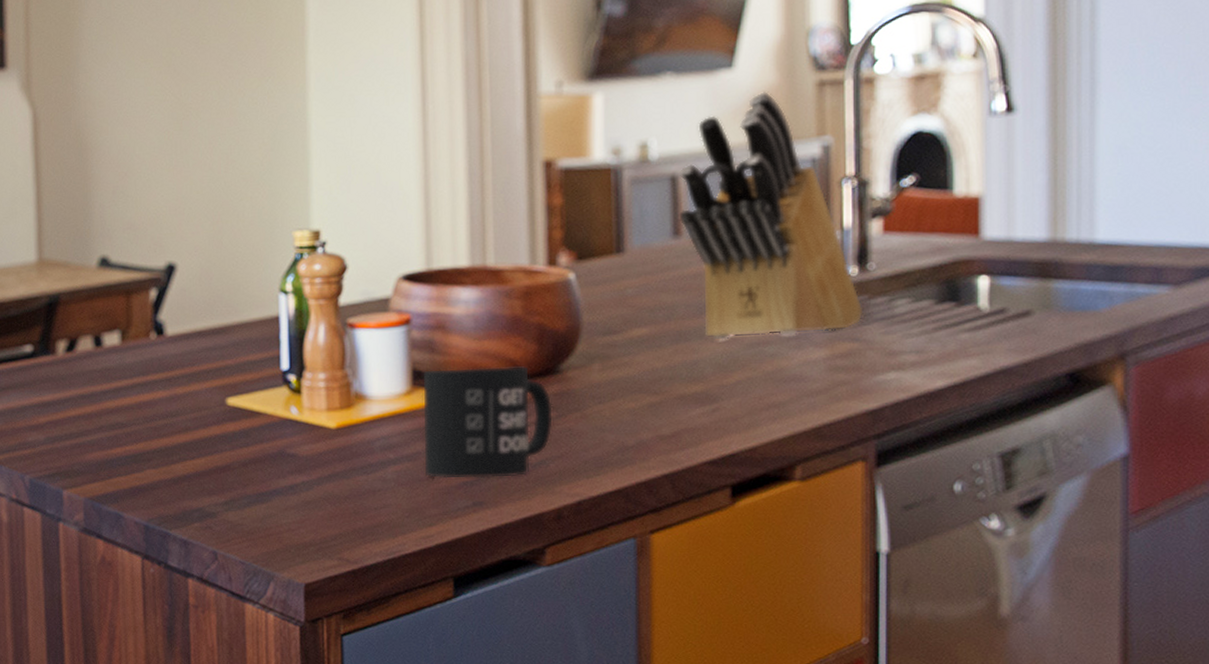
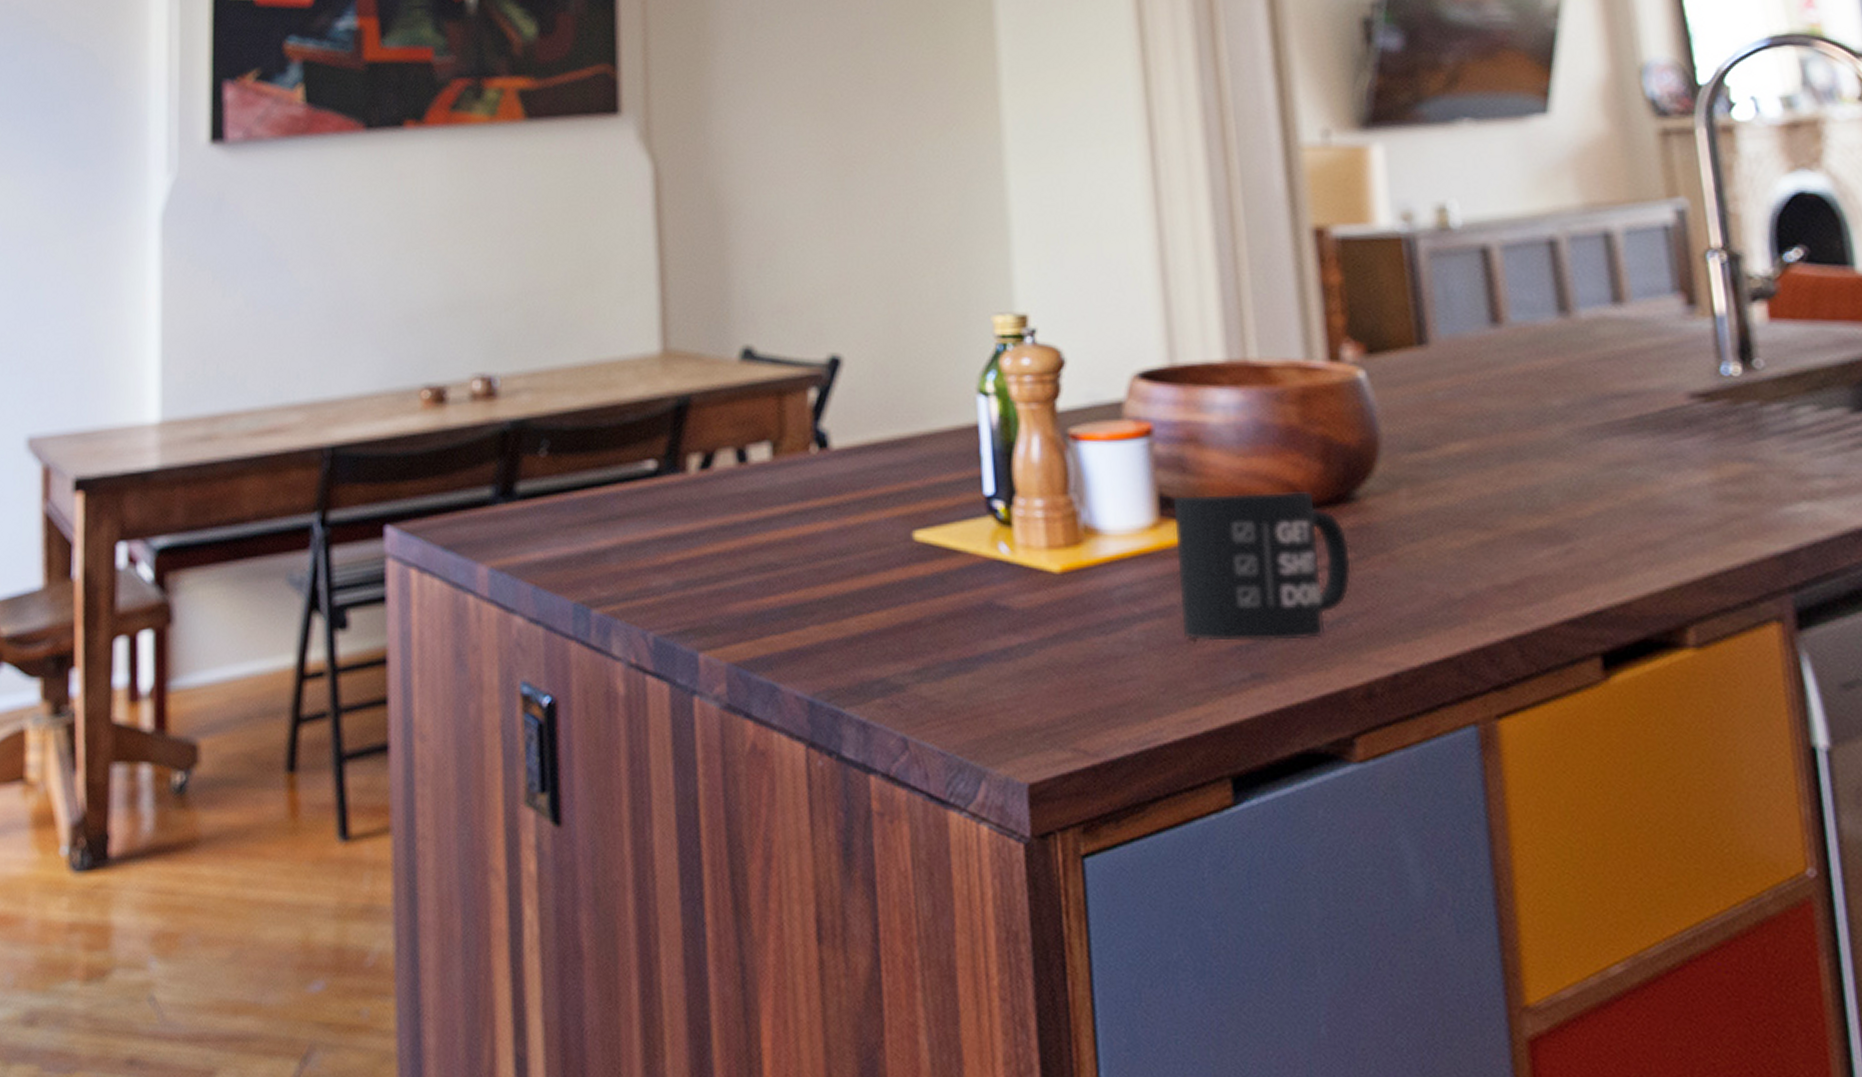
knife block: present [678,90,864,340] -> none [1490,141,1756,459]

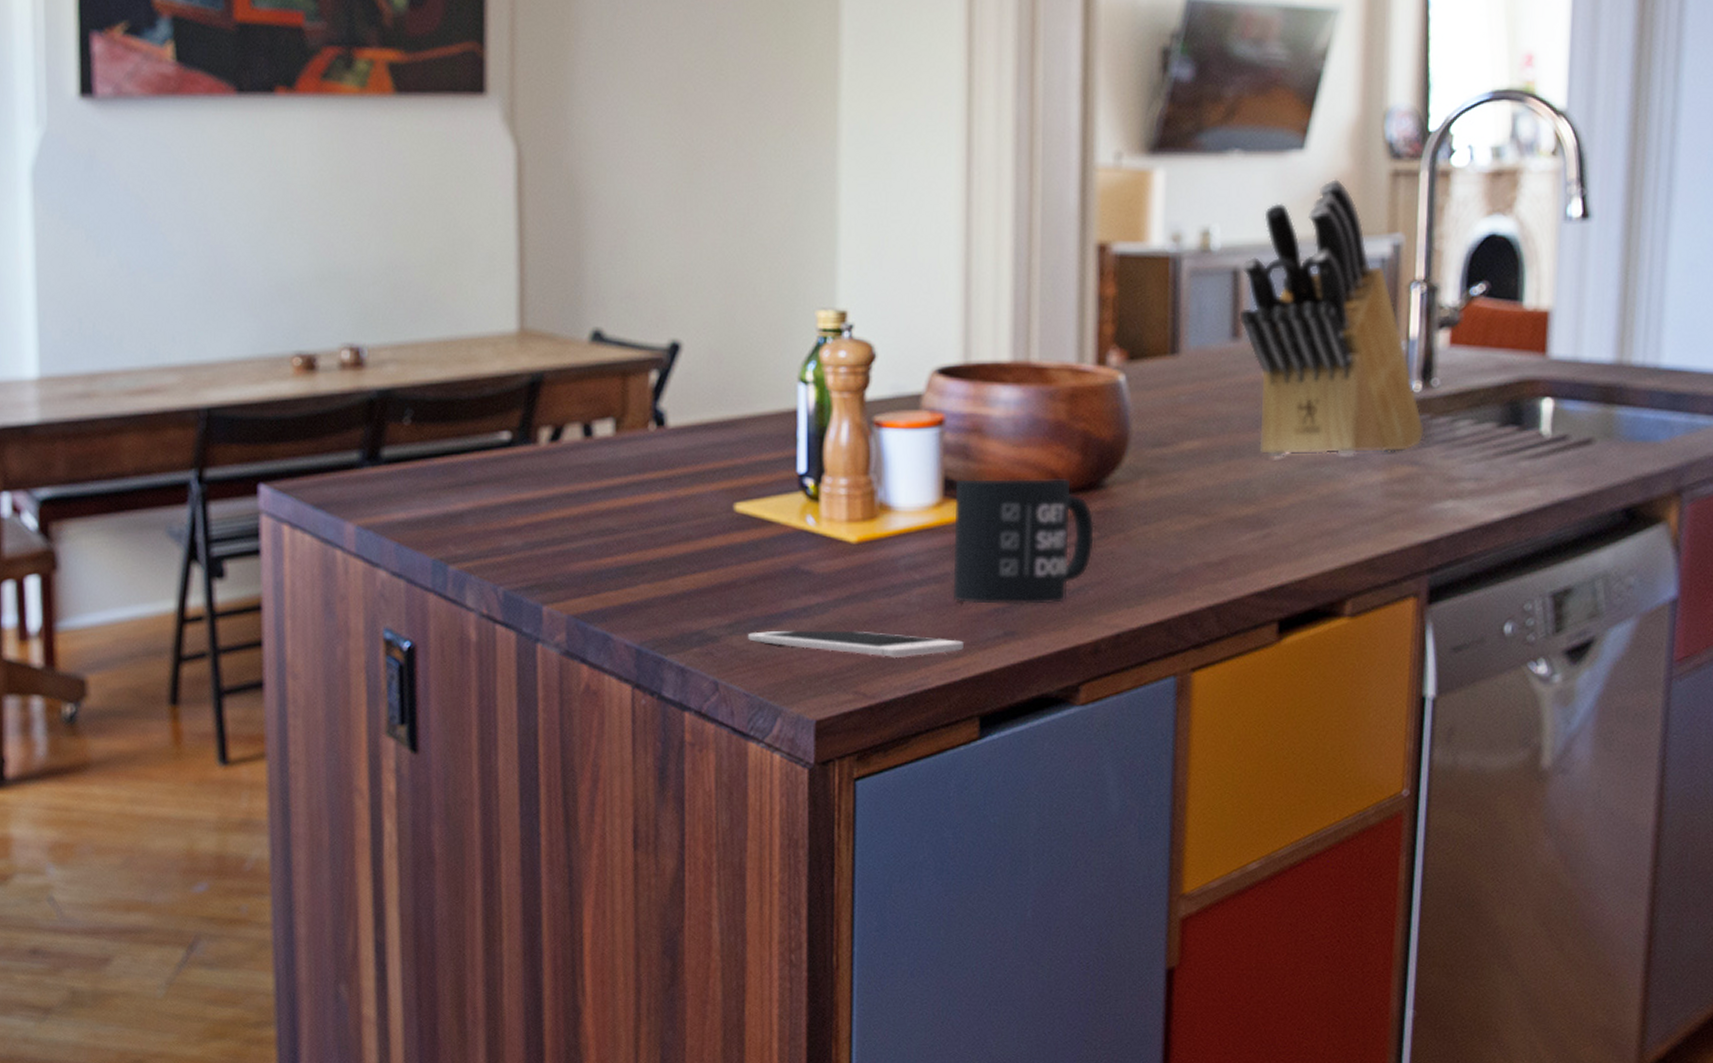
cell phone: none [938,675,1203,707] -> present [747,630,964,657]
knife block: none [1490,141,1756,459] -> present [1239,178,1425,458]

